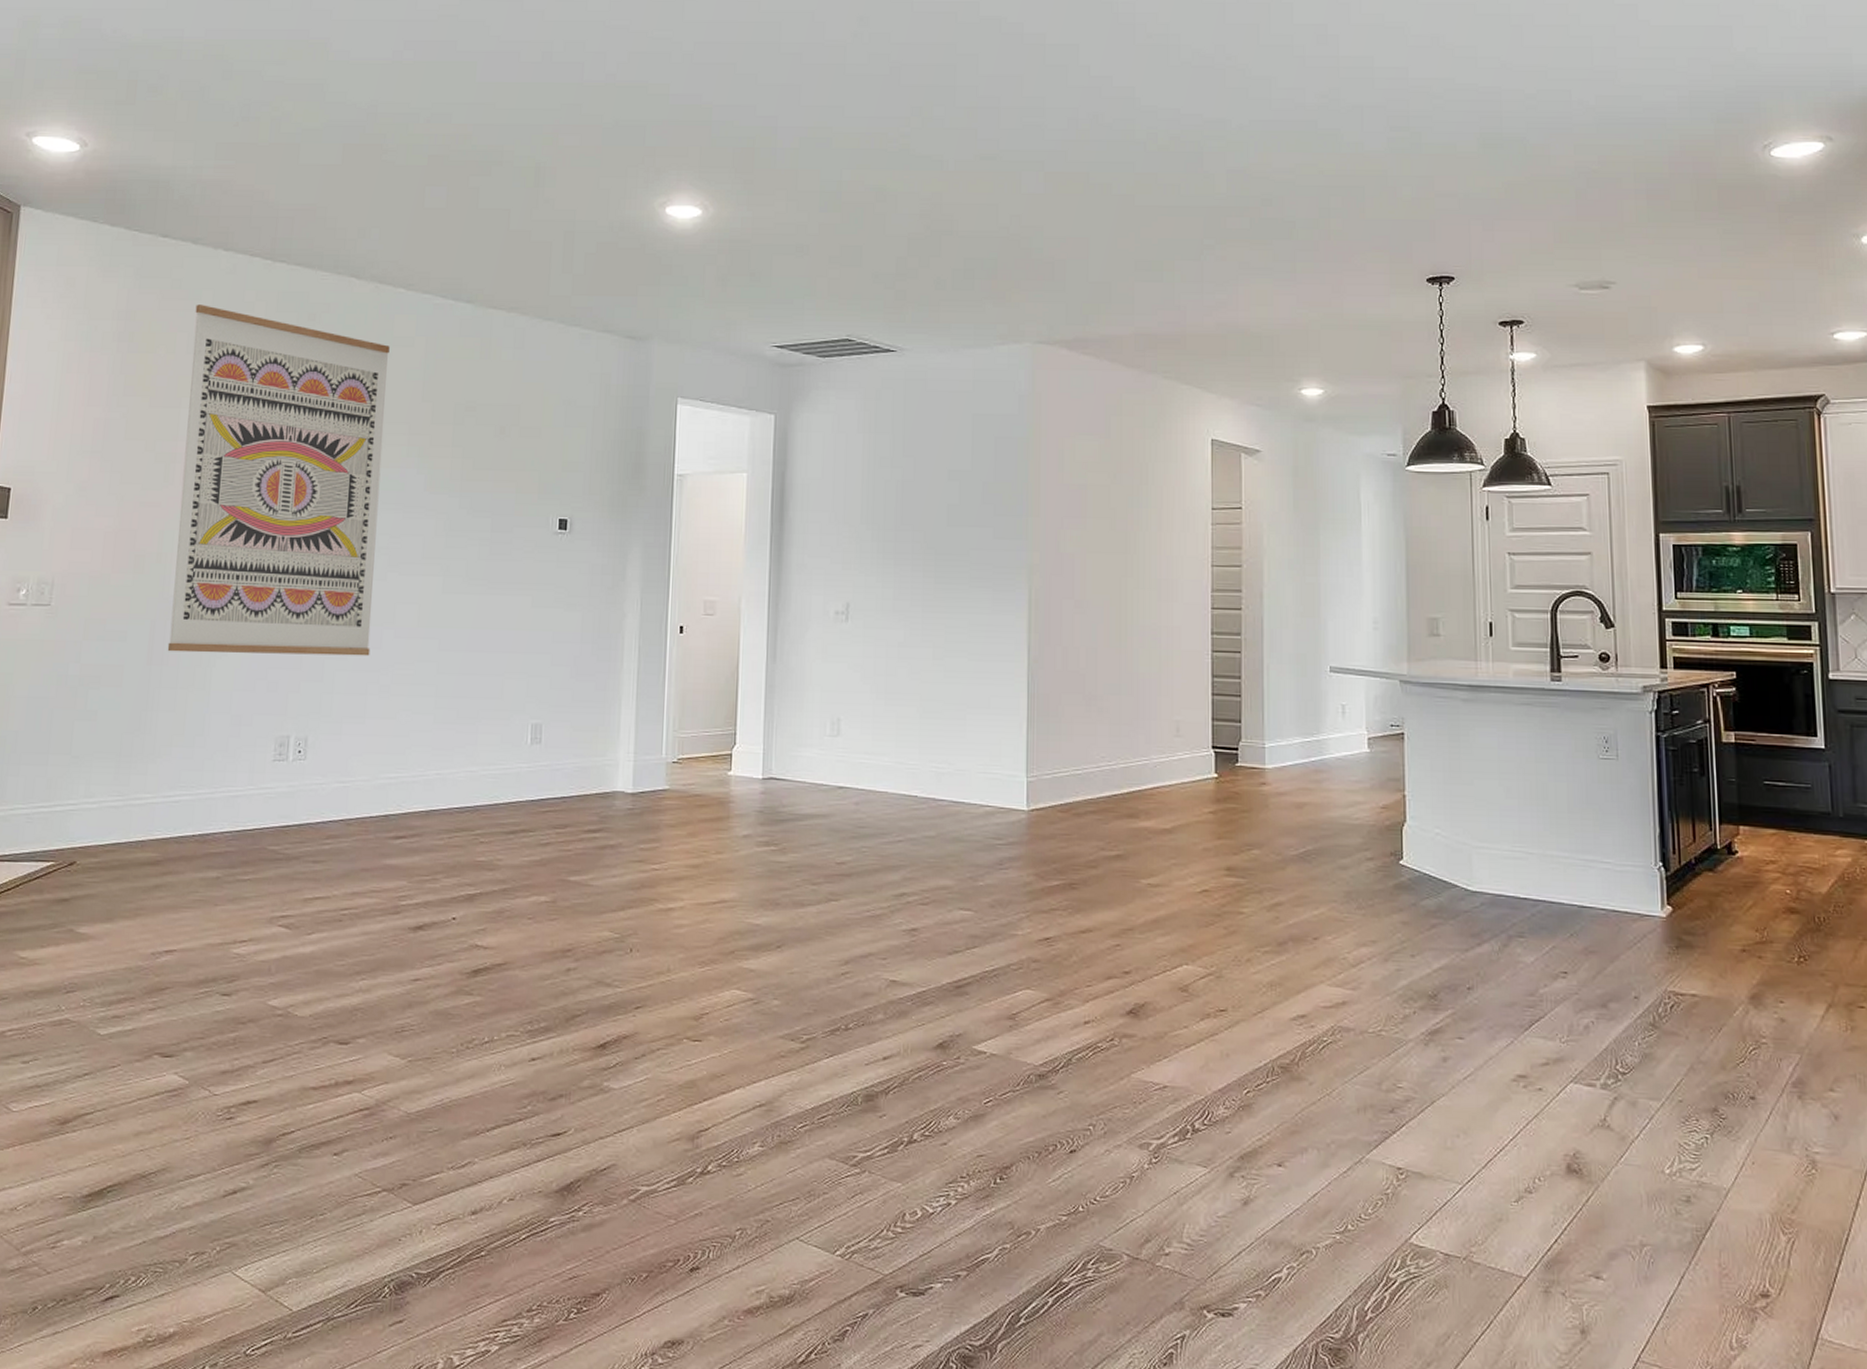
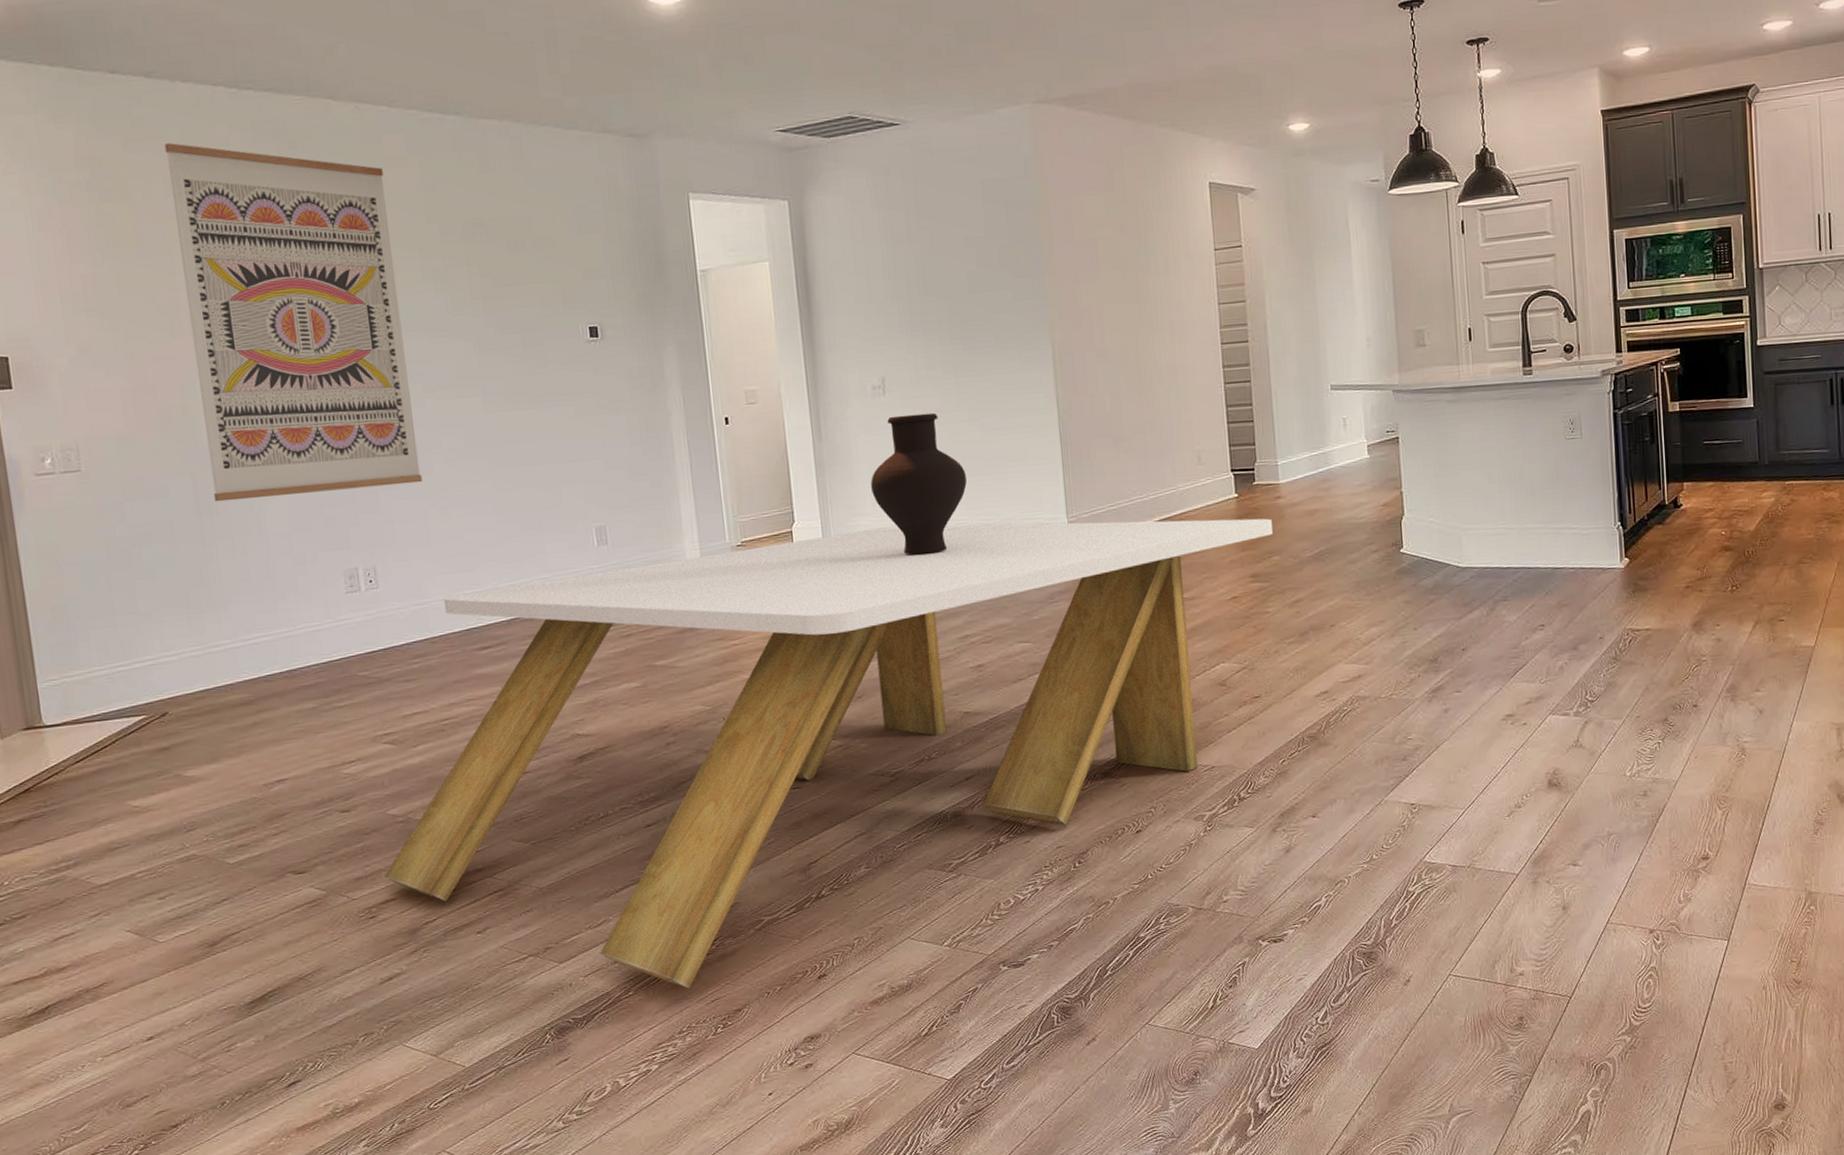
dining table: none [251,762,1254,1259] -> present [384,518,1273,989]
vase: none [821,645,922,797] -> present [871,412,967,555]

